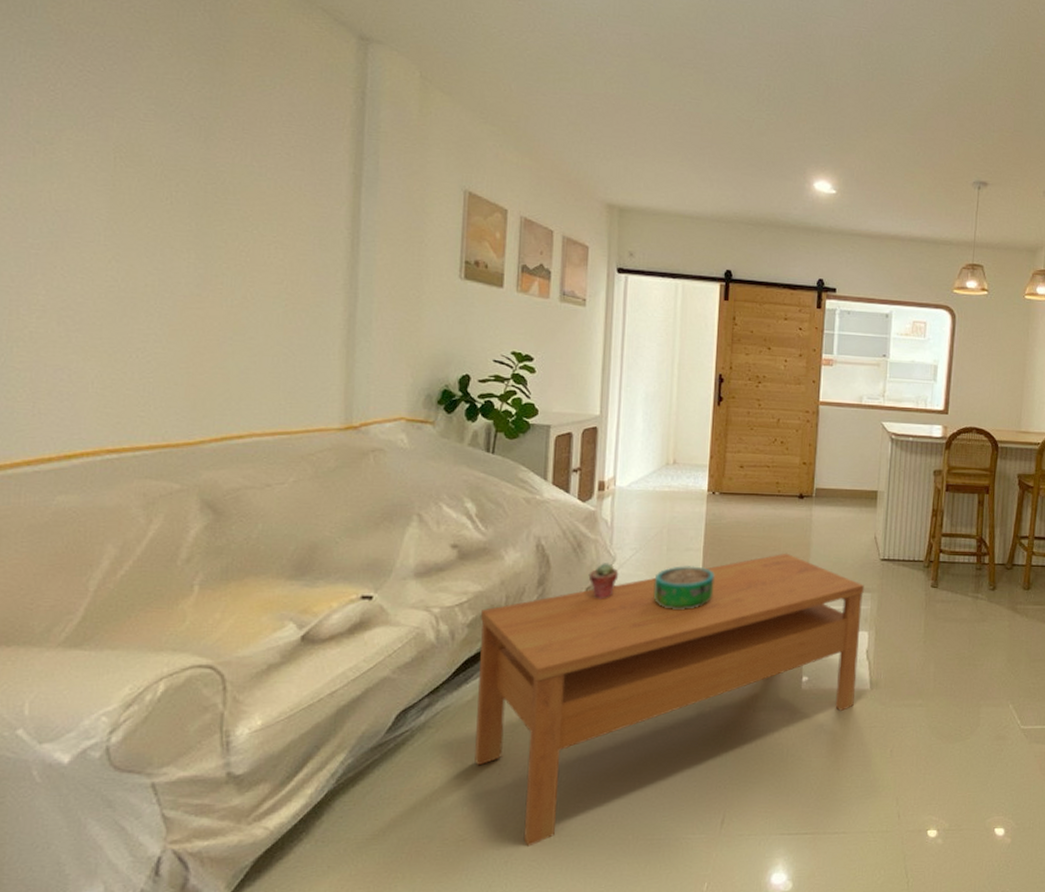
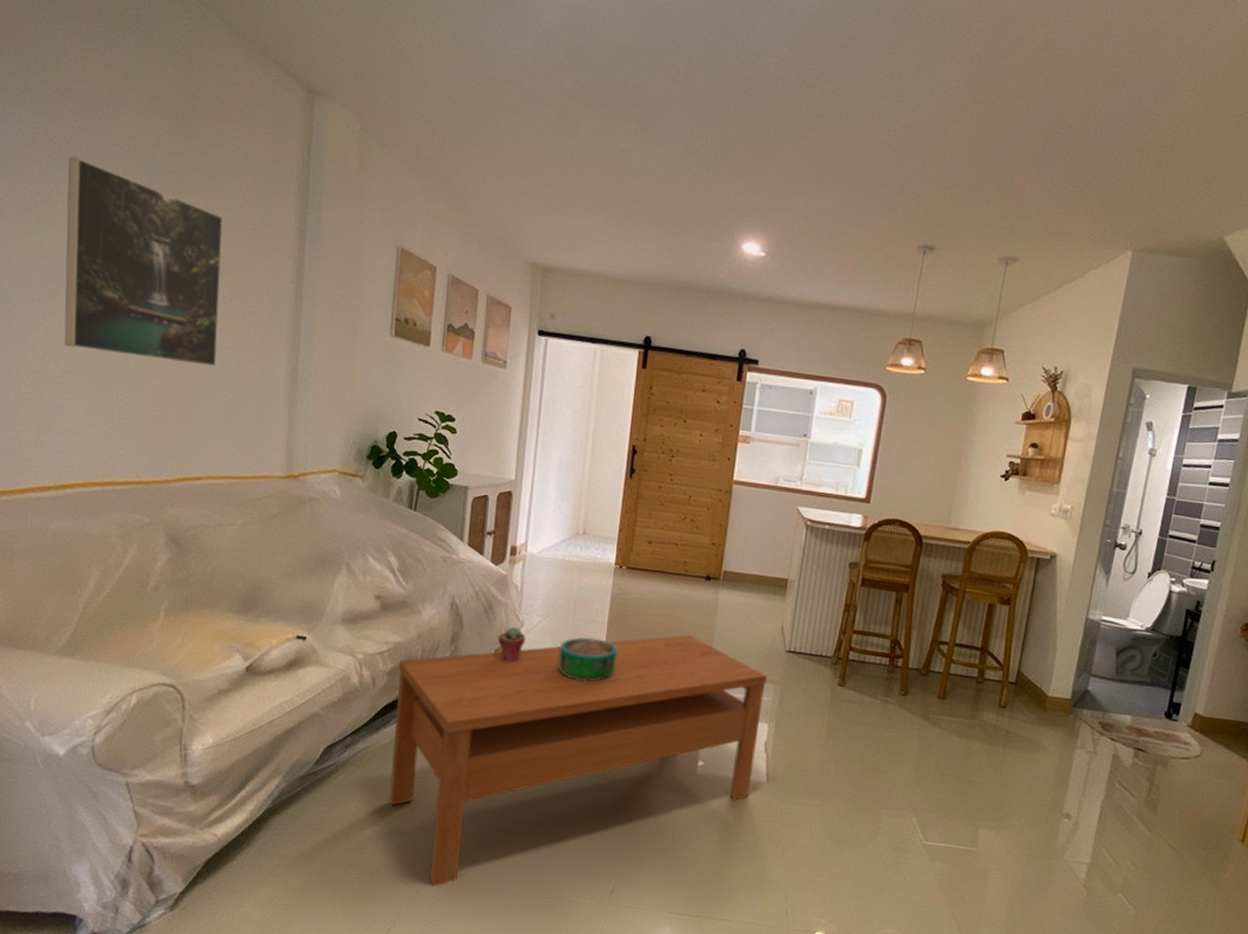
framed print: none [69,101,266,318] -> present [64,156,224,367]

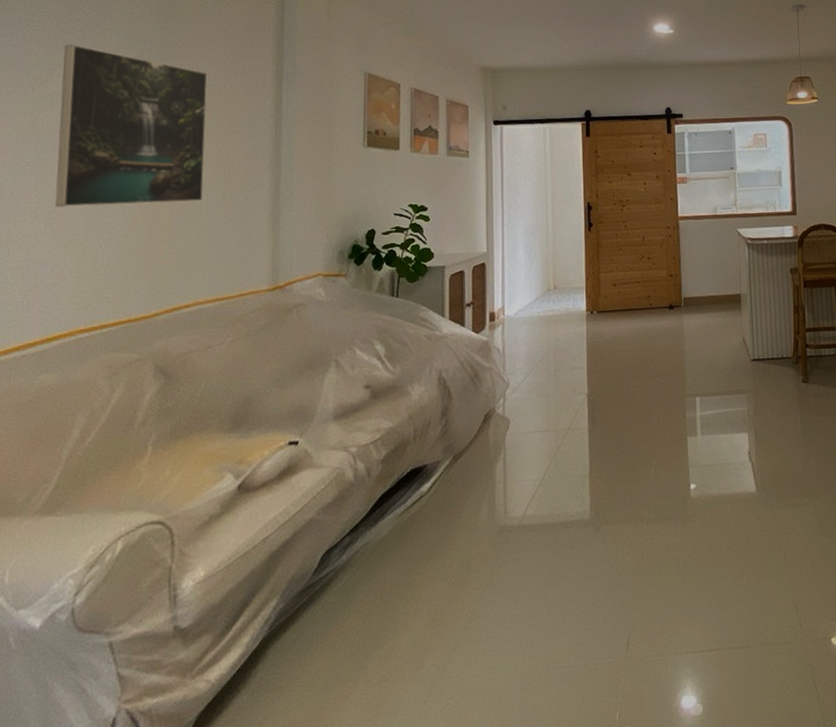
coffee table: present [389,634,767,887] -> none [393,362,742,684]
potted succulent: present [497,626,526,663] -> none [486,389,513,425]
decorative bowl: present [557,637,617,681] -> none [545,383,600,428]

